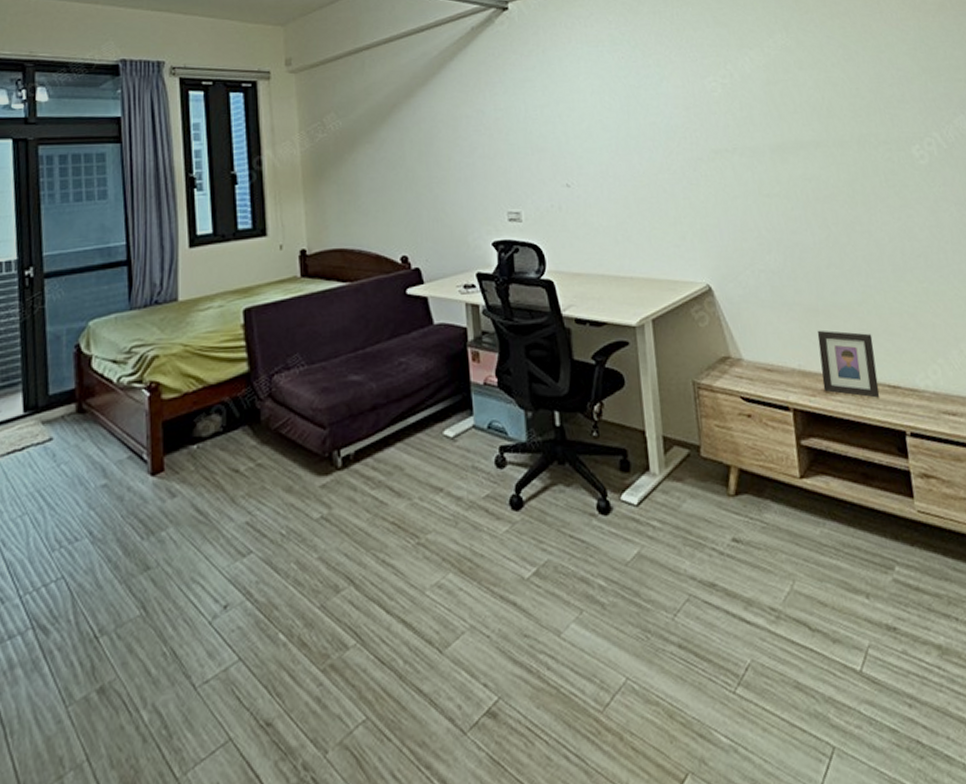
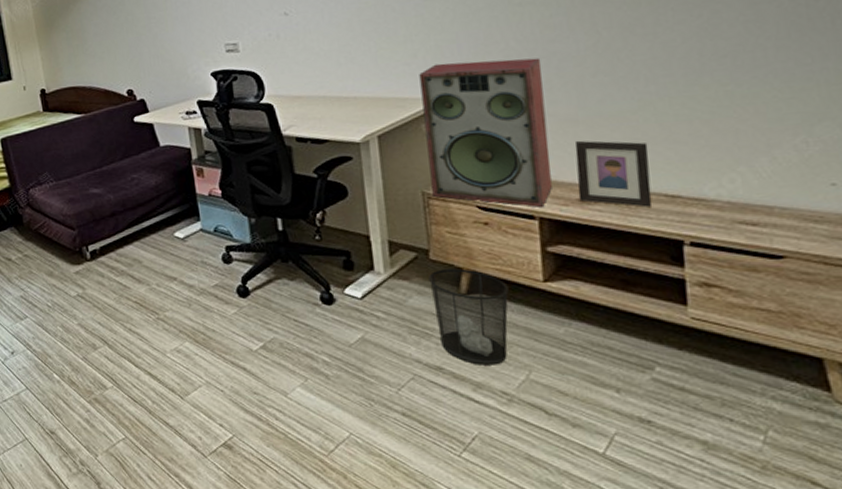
speaker: none [688,247,802,398] -> present [419,58,552,207]
waste bin: none [700,466,773,578] -> present [429,269,509,365]

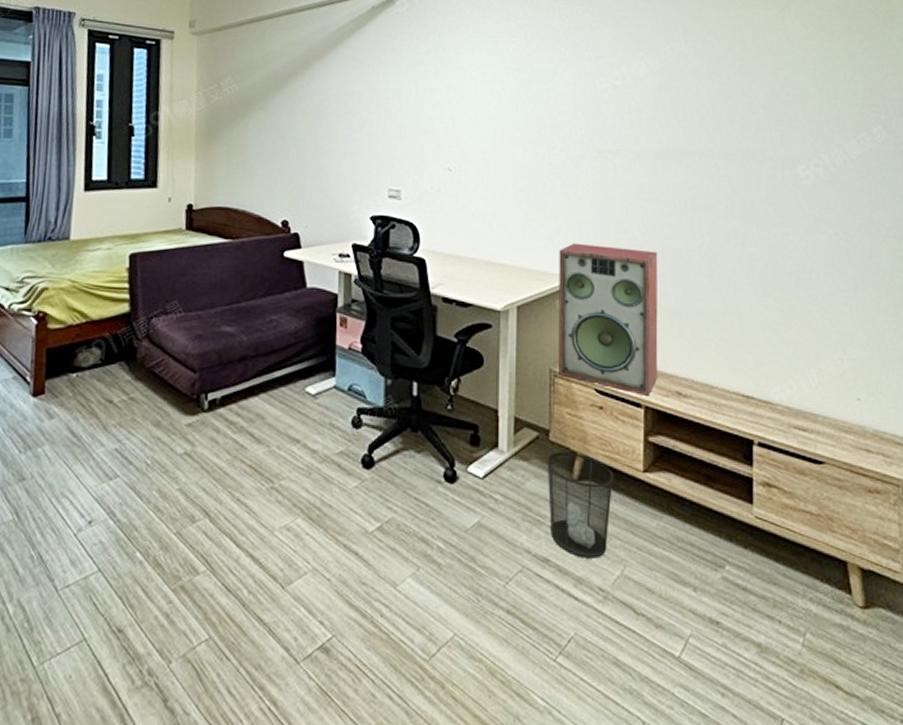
picture frame: present [574,140,653,208] -> none [677,334,733,405]

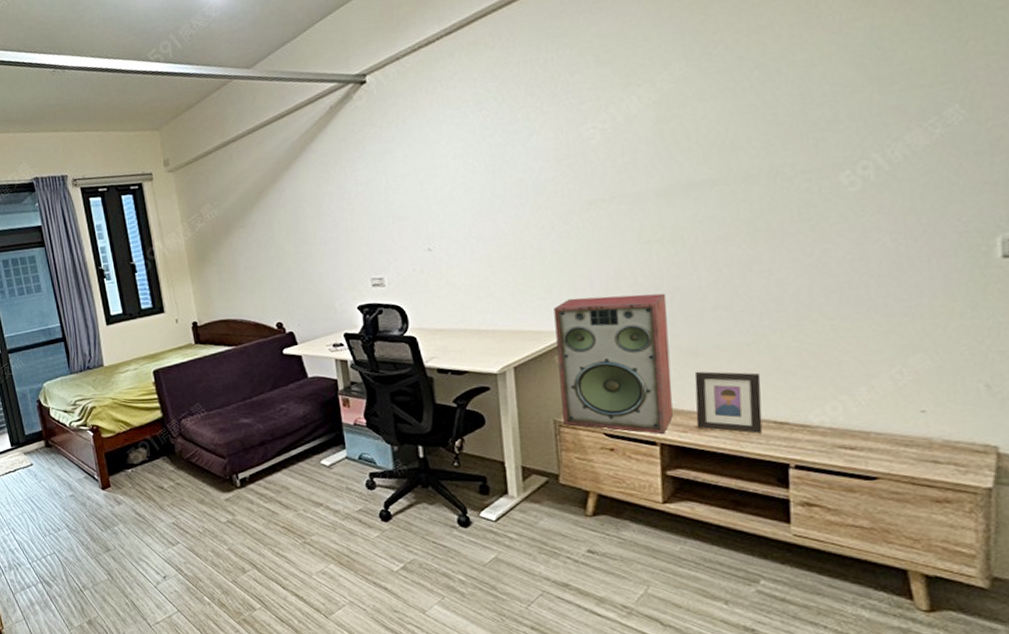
waste bin: present [547,452,614,559] -> none [558,492,631,581]
picture frame: none [677,334,733,405] -> present [694,371,763,434]

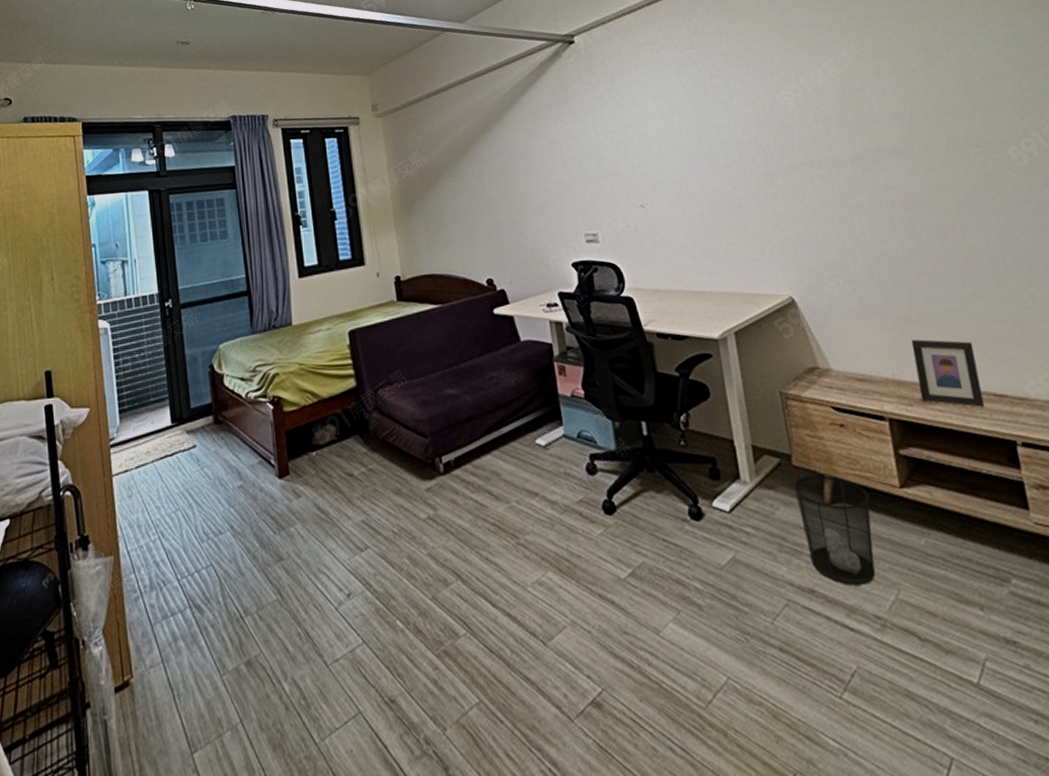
speaker: present [553,293,673,434] -> none [768,257,897,408]
waste bin: none [558,492,631,581] -> present [793,475,876,586]

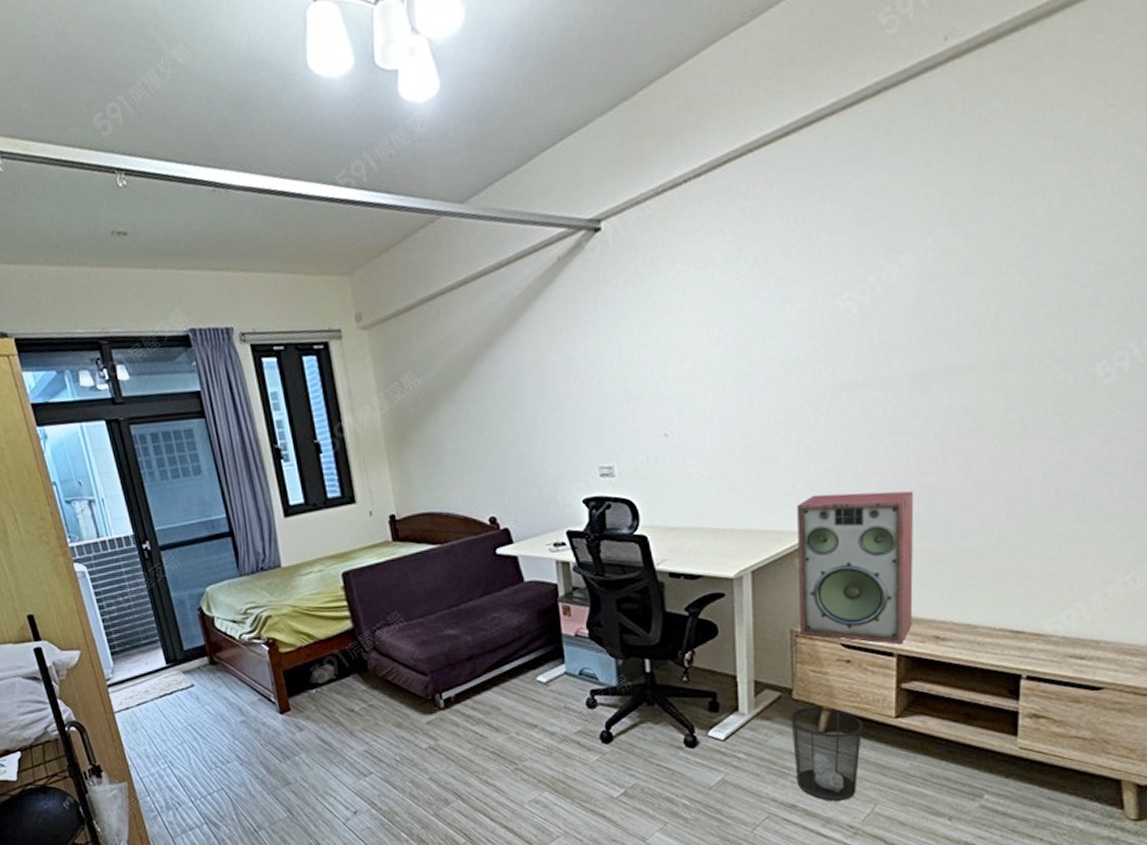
speaker: none [768,257,897,408] -> present [797,491,914,644]
picture frame: present [911,339,985,407] -> none [935,576,1001,643]

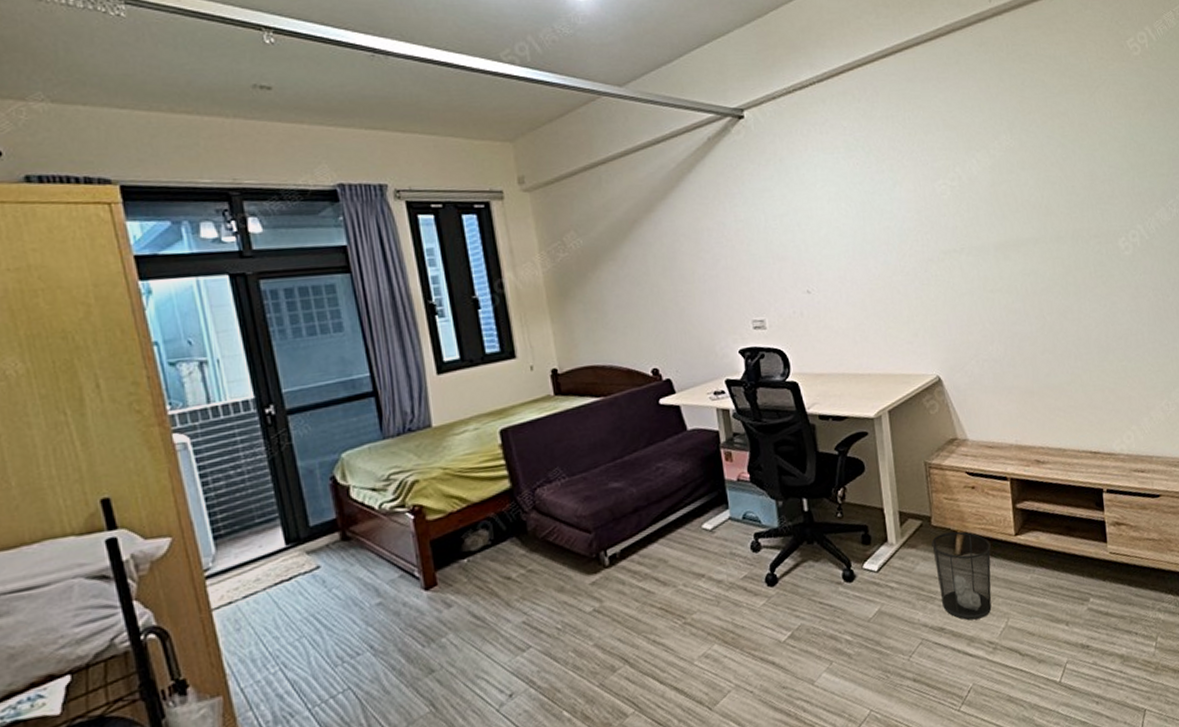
speaker: present [797,491,914,644] -> none [920,338,1018,470]

